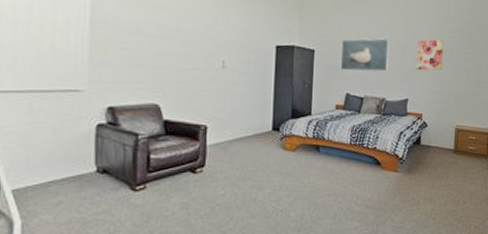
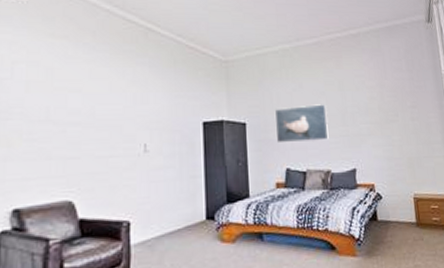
wall art: present [415,39,444,71] -> none [356,101,388,135]

